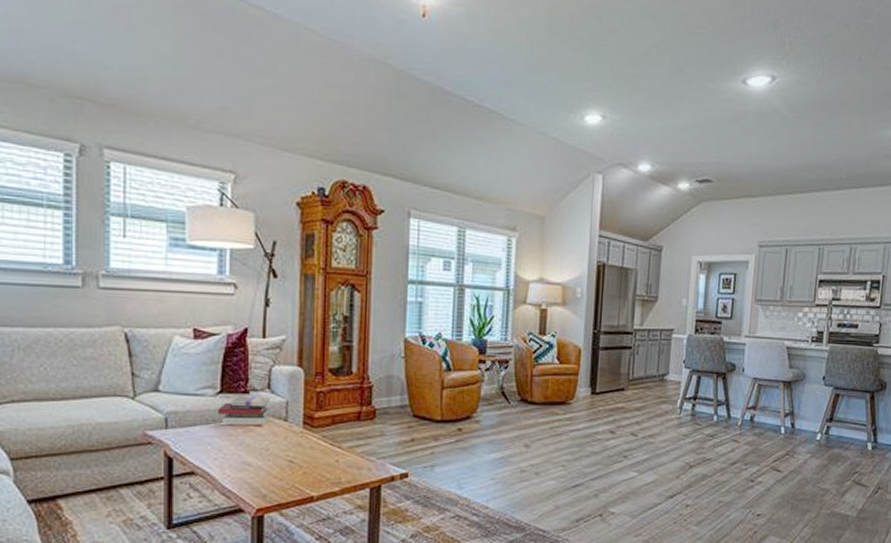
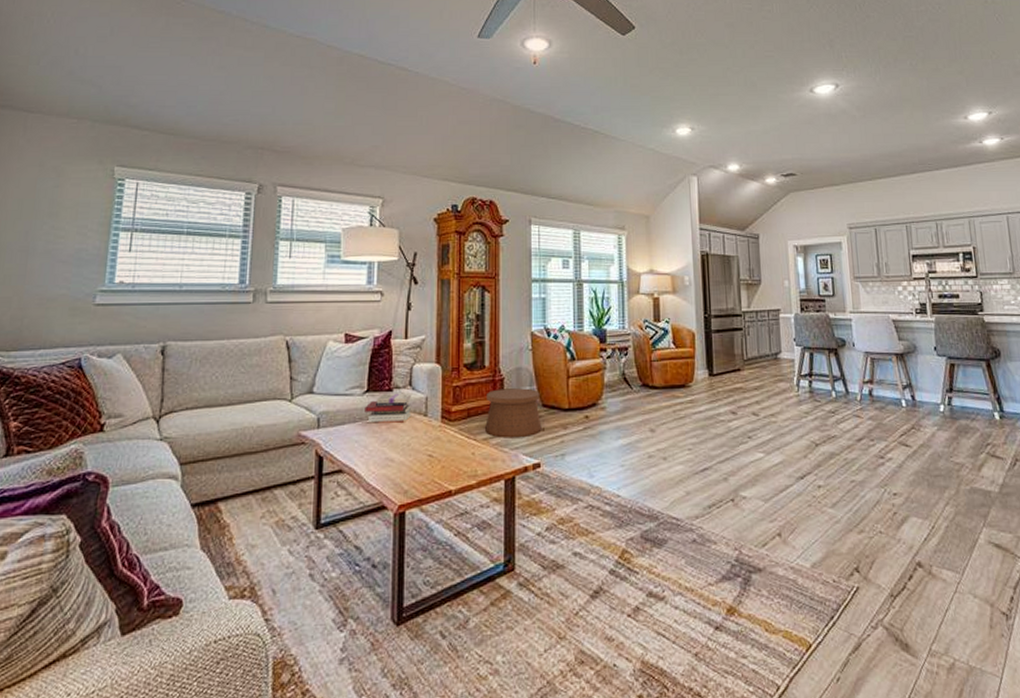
basket: none [351,397,411,448] -> present [485,388,542,439]

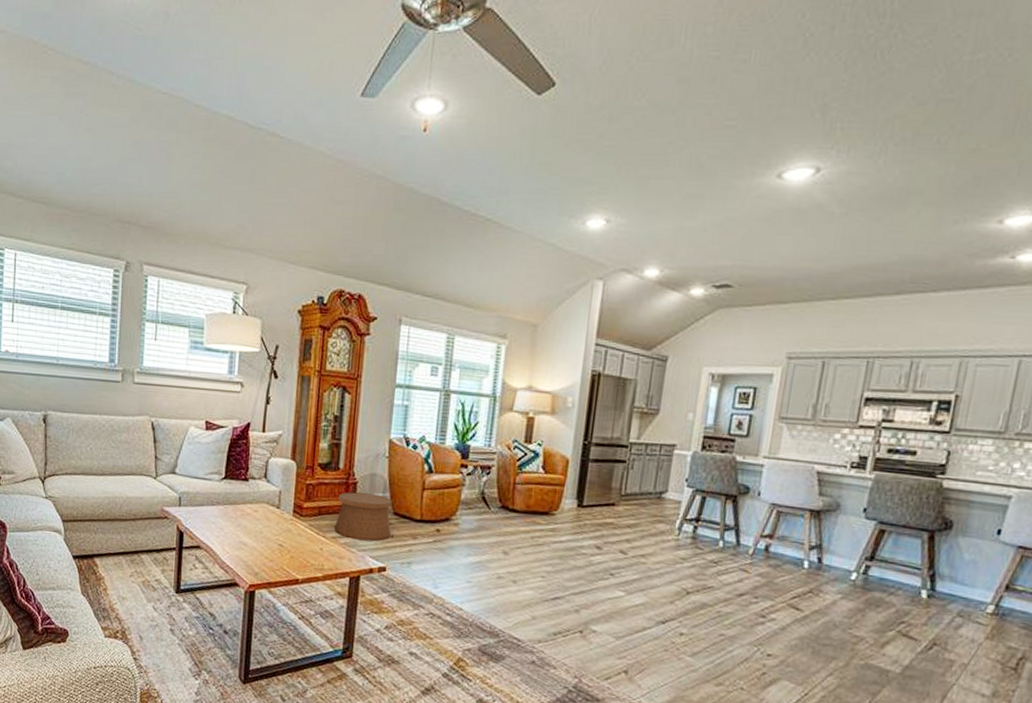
books: present [365,393,412,423] -> none [222,482,266,512]

